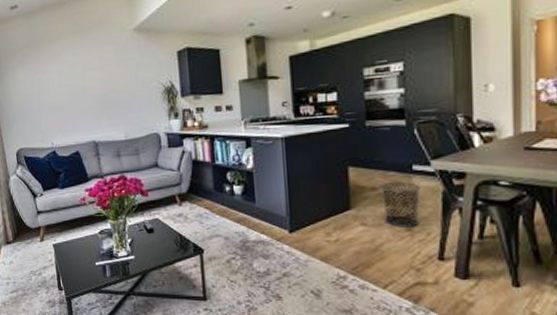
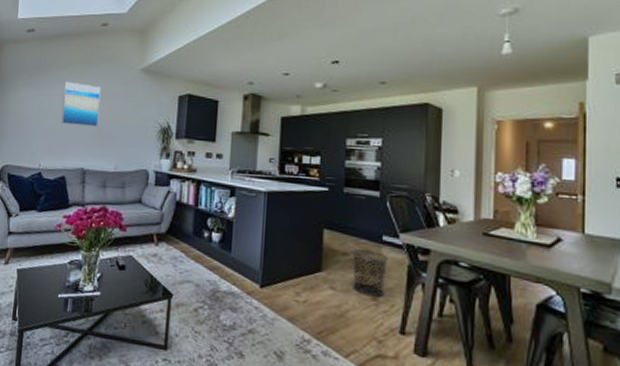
wall art: none [59,54,101,99] -> present [61,81,101,127]

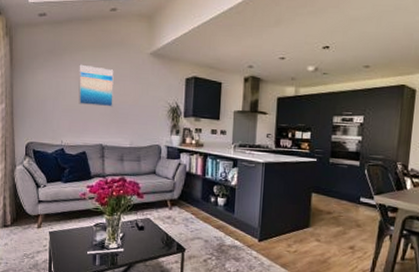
waste bin: present [351,248,388,297] -> none [334,208,364,247]

